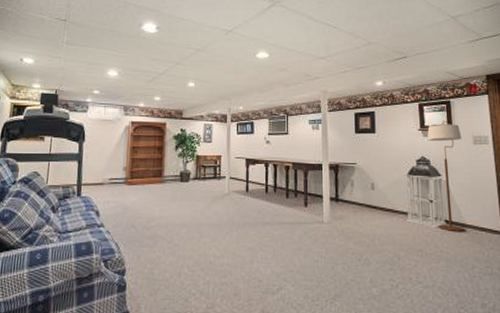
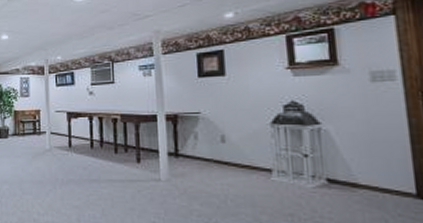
floor lamp: present [427,120,465,231] -> none [298,53,357,193]

